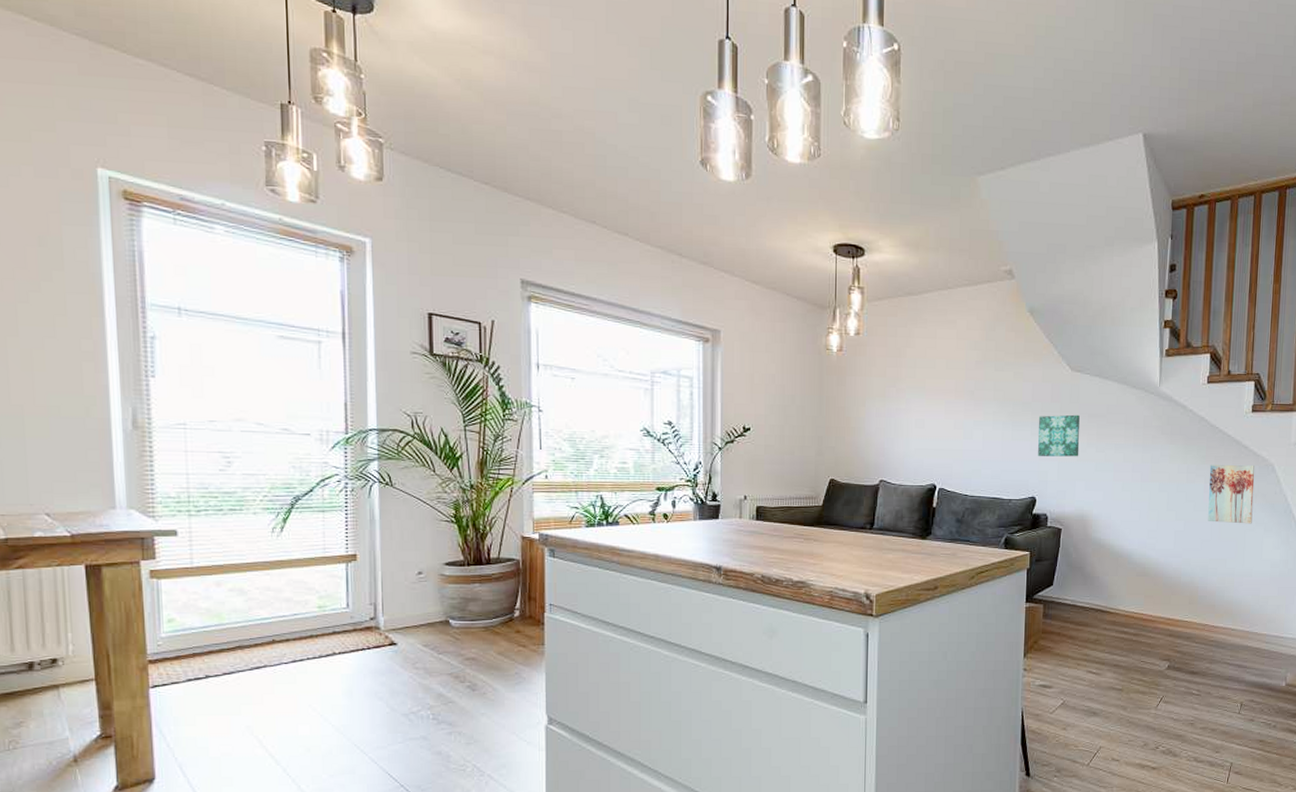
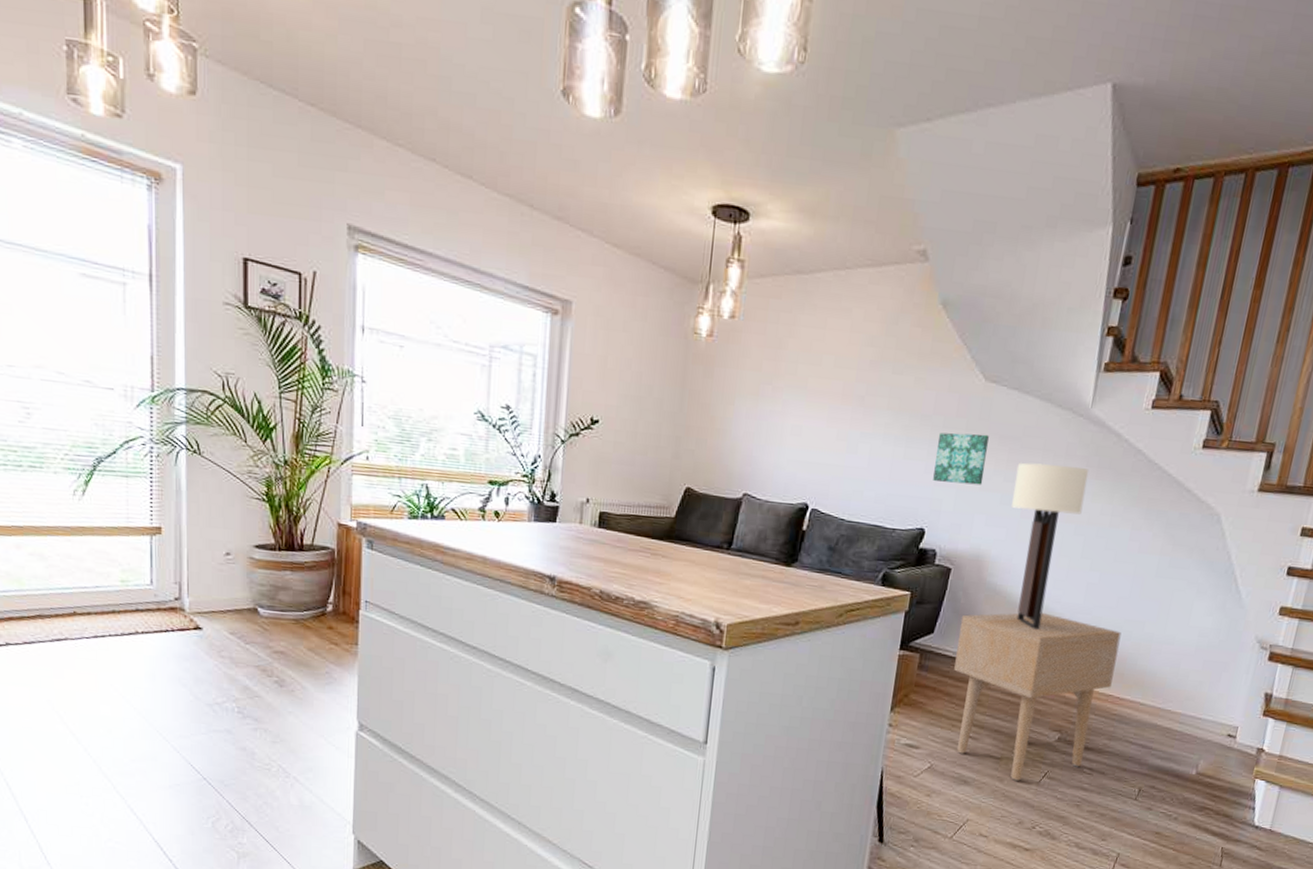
side table: none [1073,559,1208,708] -> present [954,612,1122,781]
table lamp: none [1105,435,1164,574] -> present [1012,463,1089,630]
wall art: present [1208,464,1255,524] -> none [1129,508,1196,583]

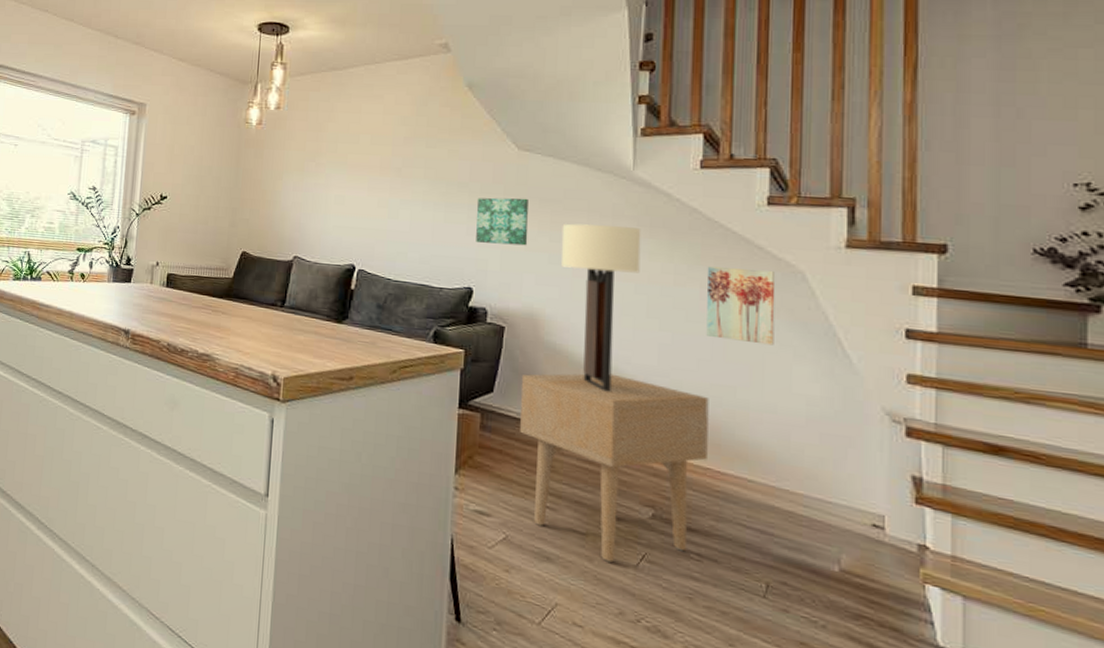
wall art: none [1129,508,1196,583] -> present [706,266,776,346]

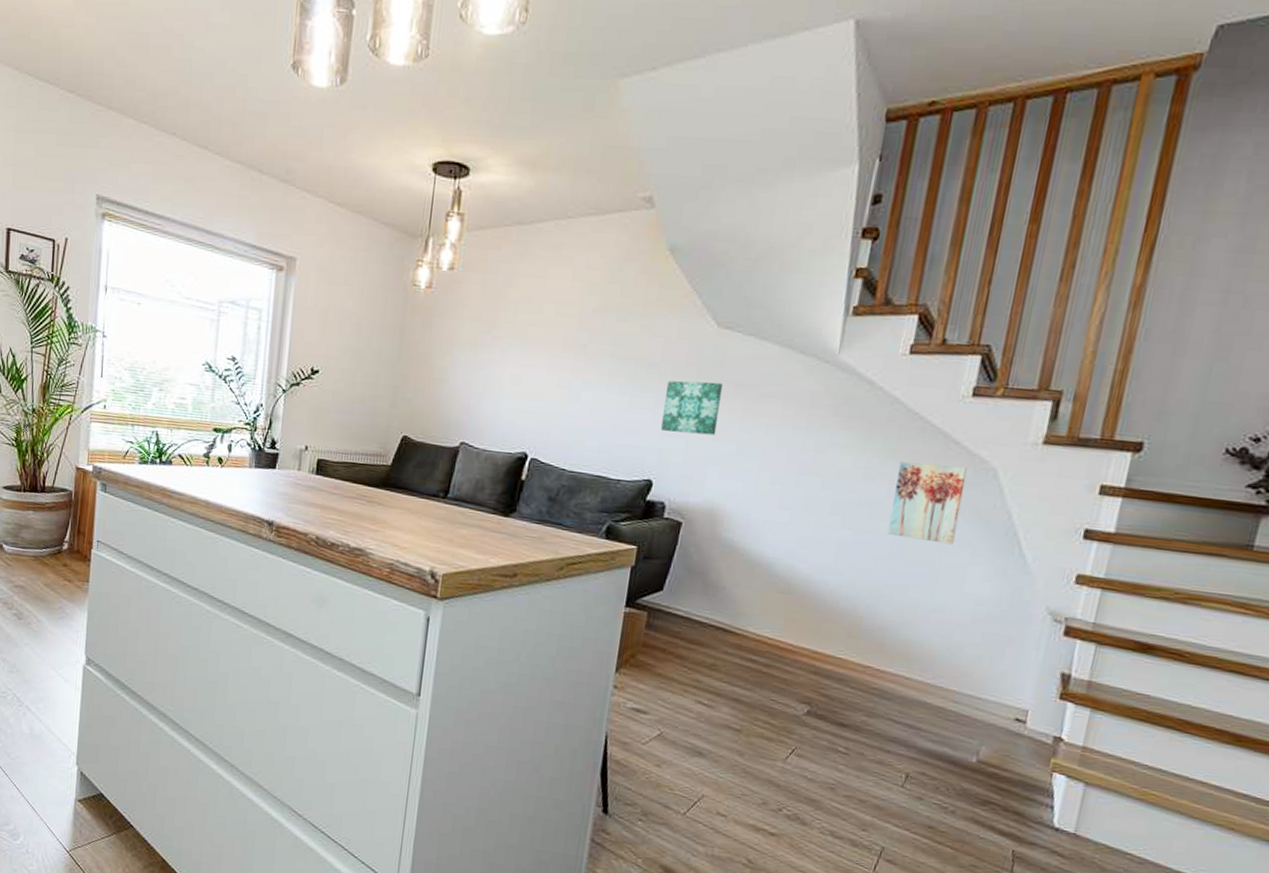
side table: present [520,373,709,563] -> none [686,571,880,757]
table lamp: present [561,223,641,392] -> none [749,412,838,591]

